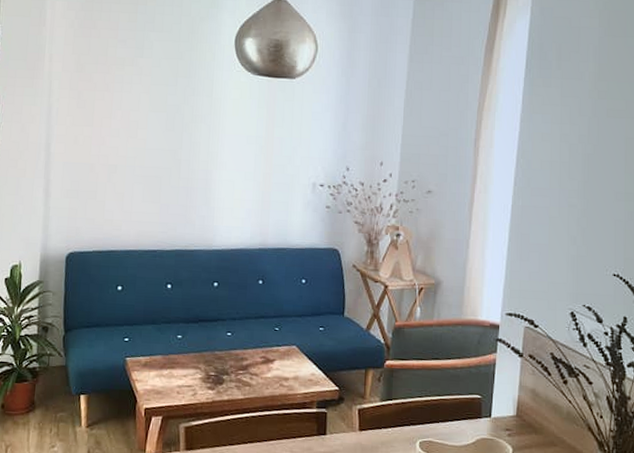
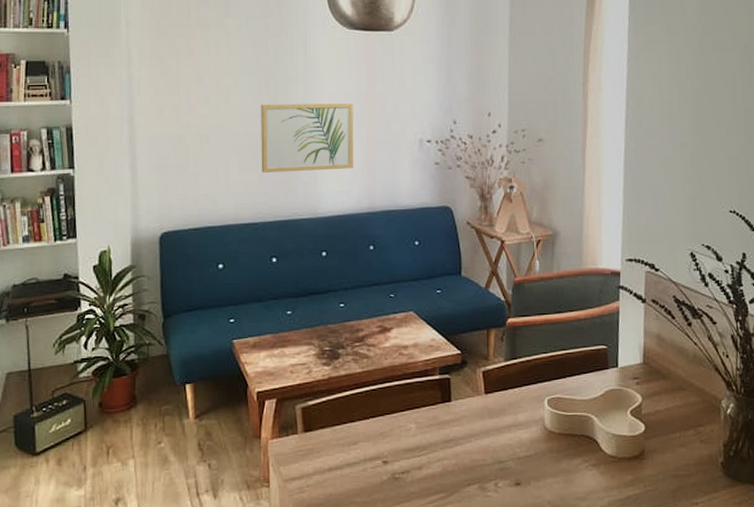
wall art: none [162,140,253,206] -> present [261,103,354,173]

